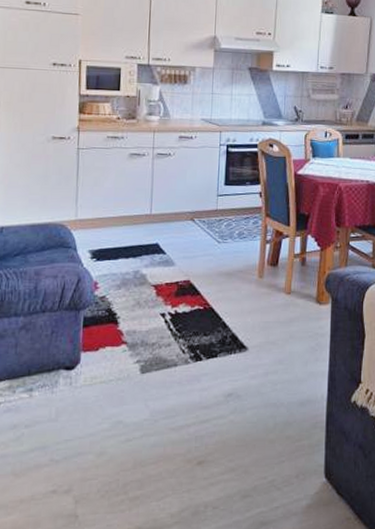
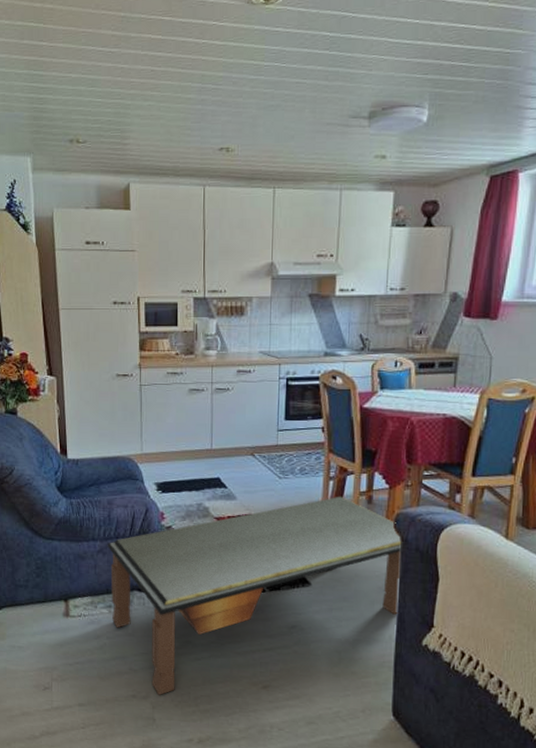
coffee table: none [31,259,332,488] -> present [107,496,402,696]

